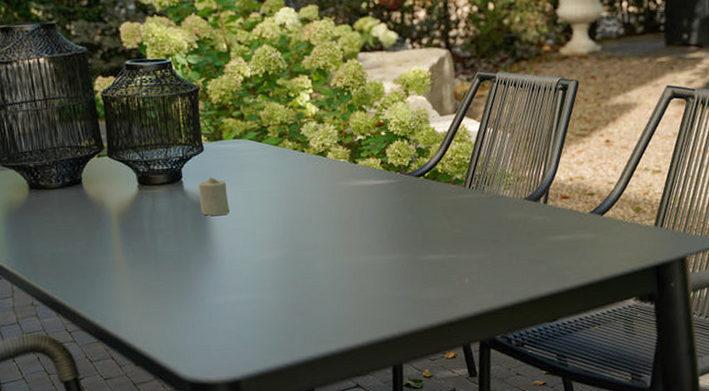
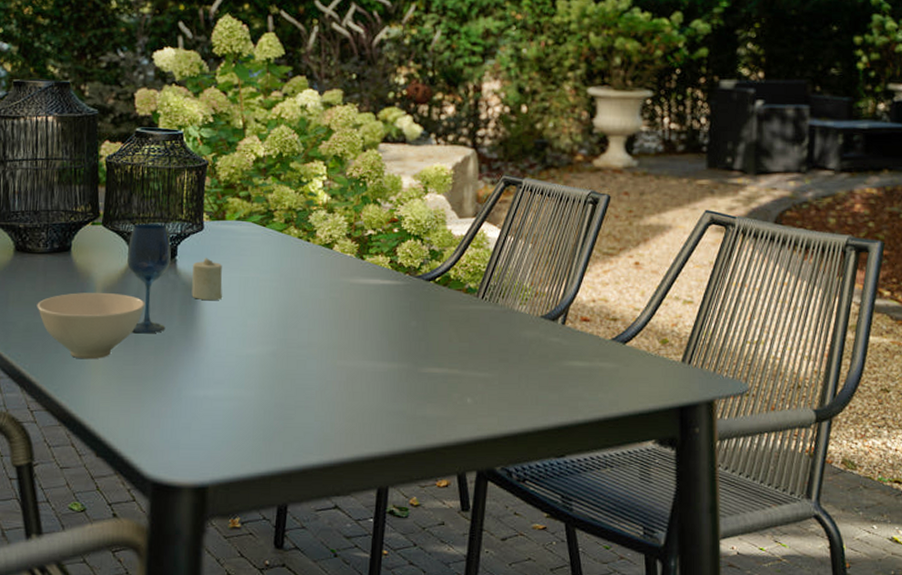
bowl: none [58,218,160,281] -> present [37,292,145,360]
wineglass: none [135,150,182,253] -> present [127,223,171,334]

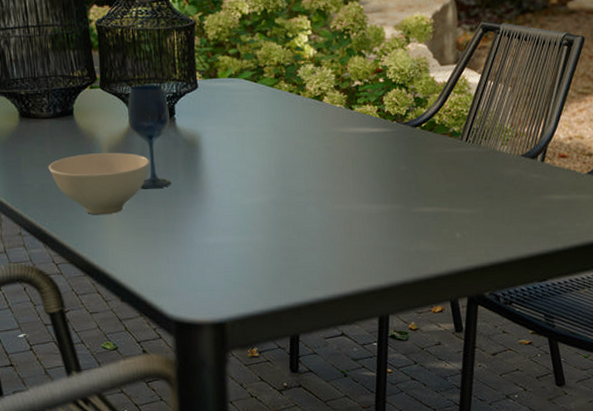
candle: present [191,258,223,300] -> none [191,115,222,155]

